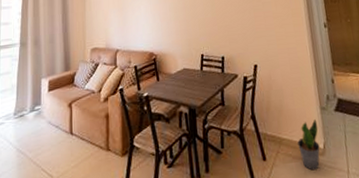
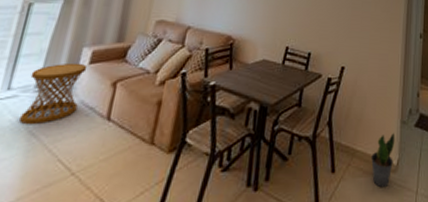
side table: none [9,91,48,144] -> present [19,63,88,124]

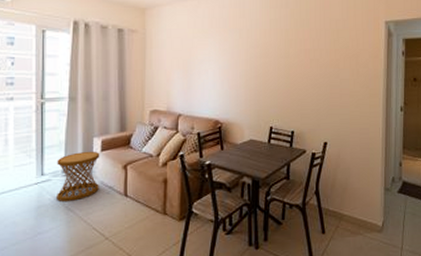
potted plant: present [371,132,395,188] -> none [358,198,380,245]

